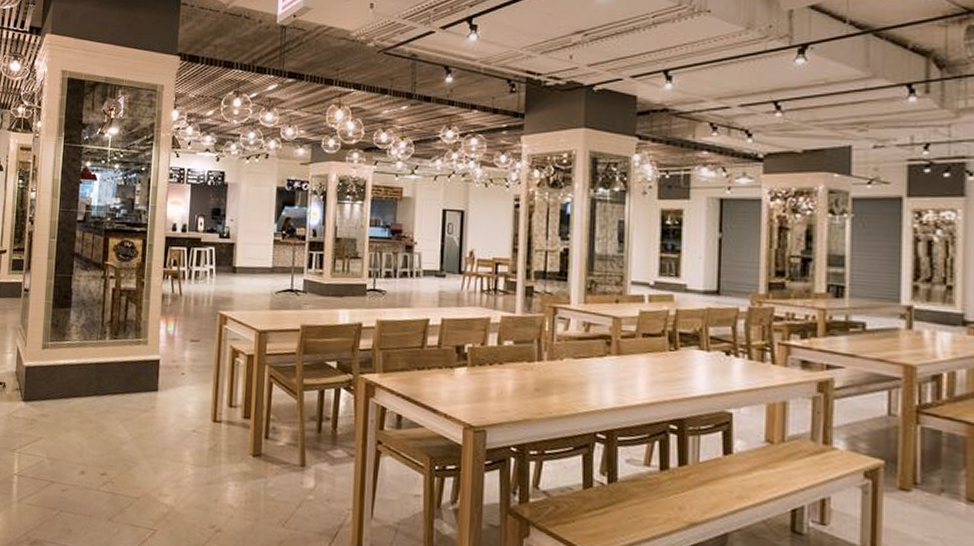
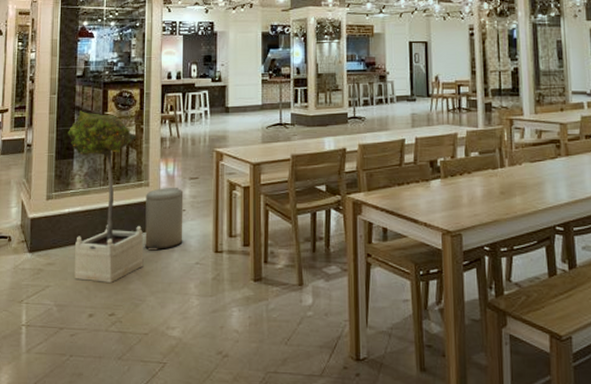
potted tree: none [66,258,139,441] -> present [68,111,144,283]
pedal bin: none [140,347,183,414] -> present [145,188,184,251]

